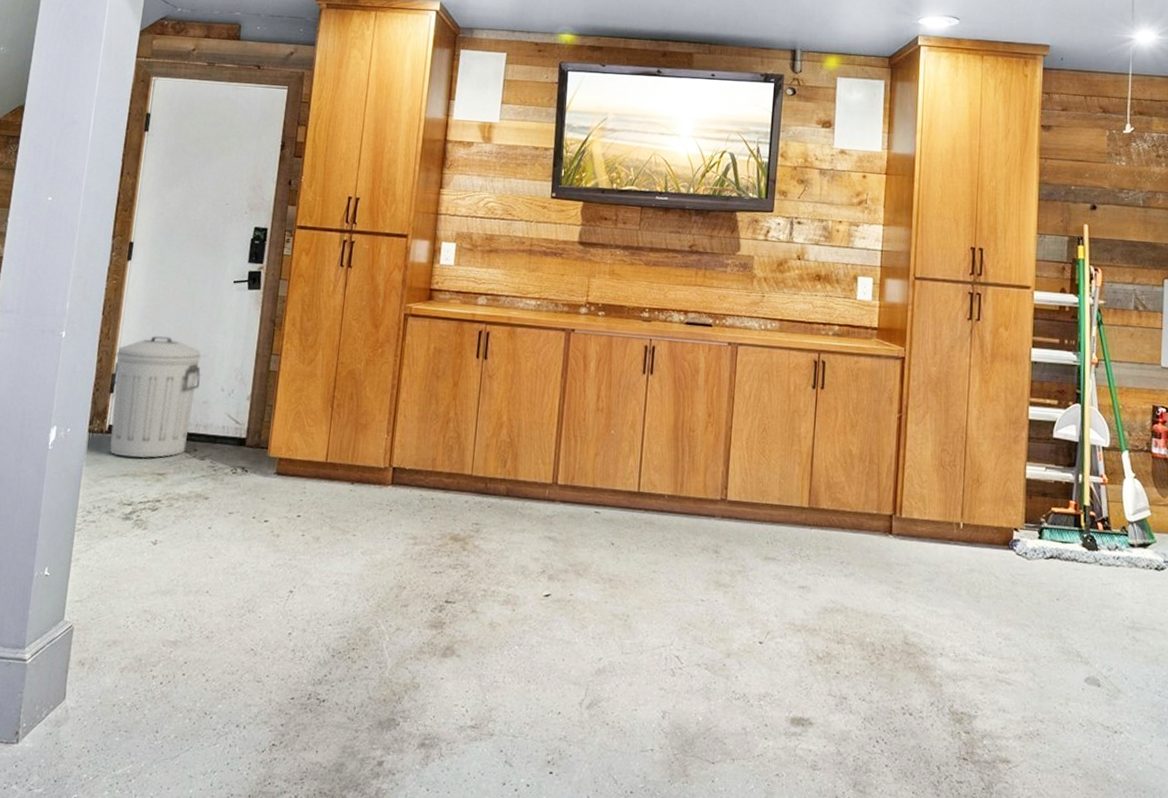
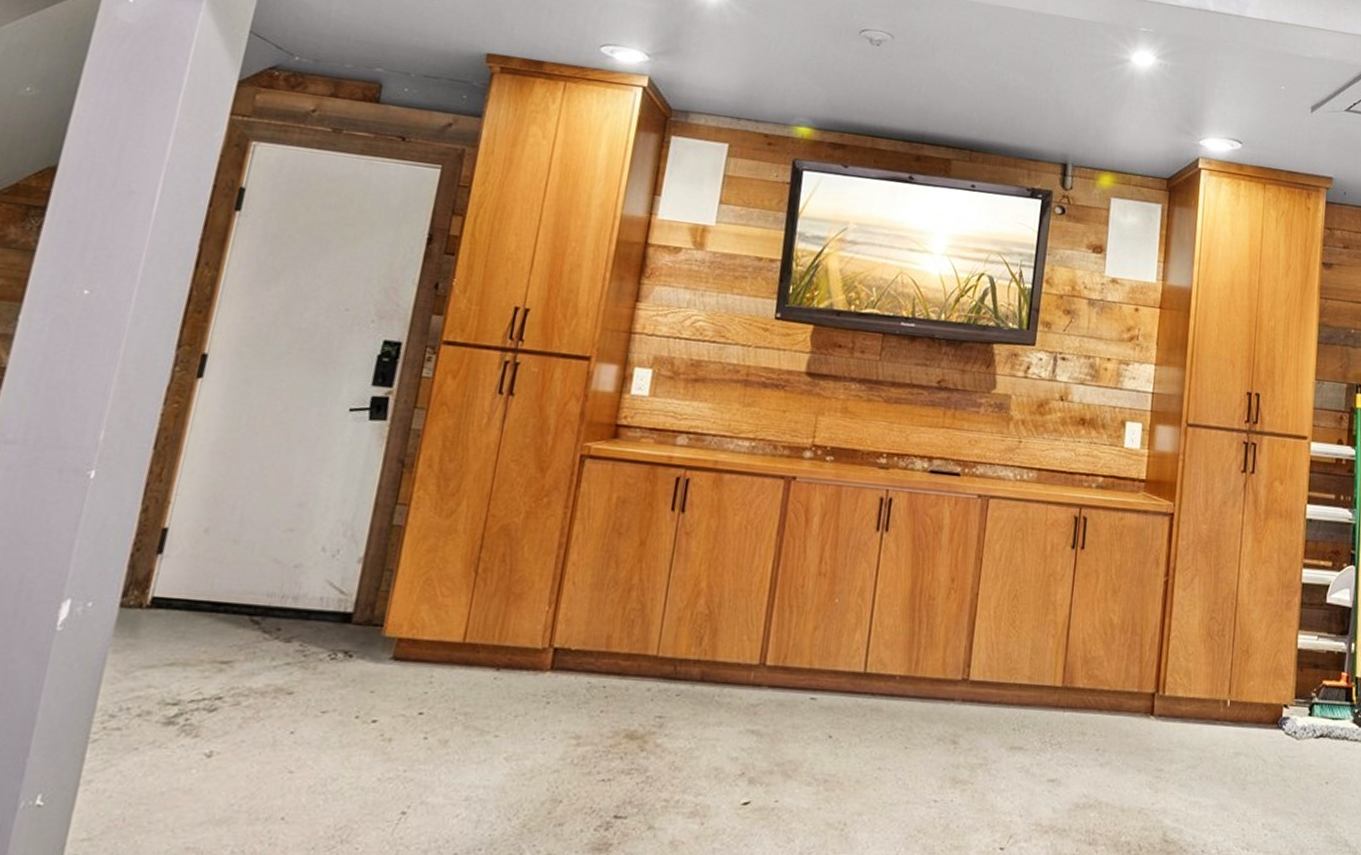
trash can: present [109,336,202,459] -> none [150,478,297,642]

